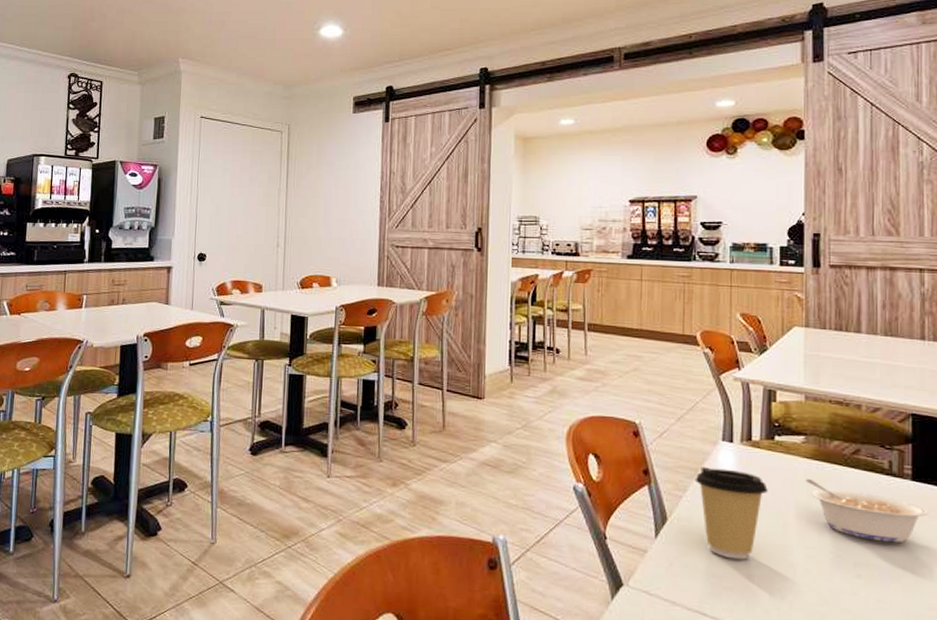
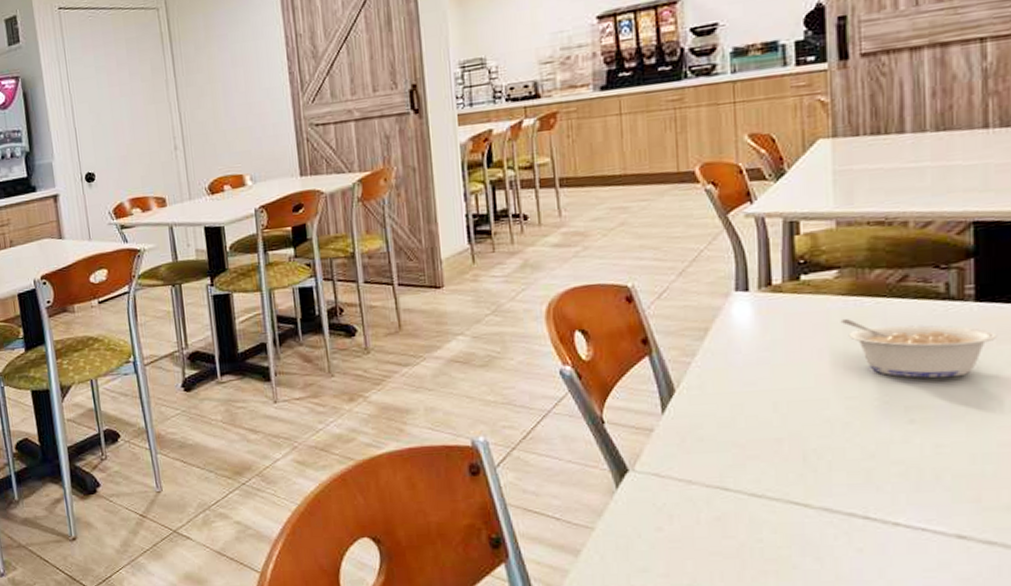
coffee cup: present [694,467,768,560] -> none [704,322,795,424]

